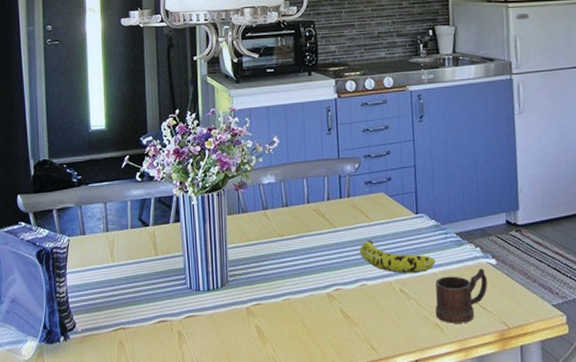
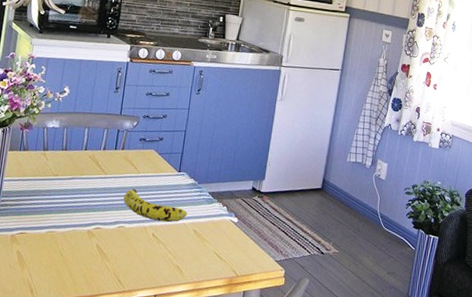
mug: present [435,268,488,323] -> none [178,224,228,268]

